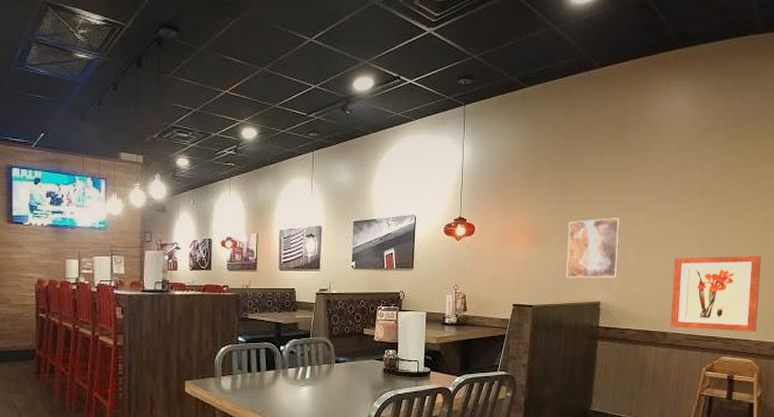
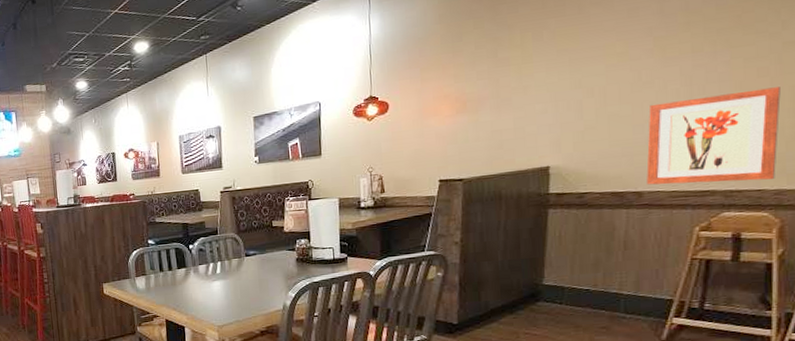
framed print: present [566,218,620,279] -> none [503,69,573,145]

